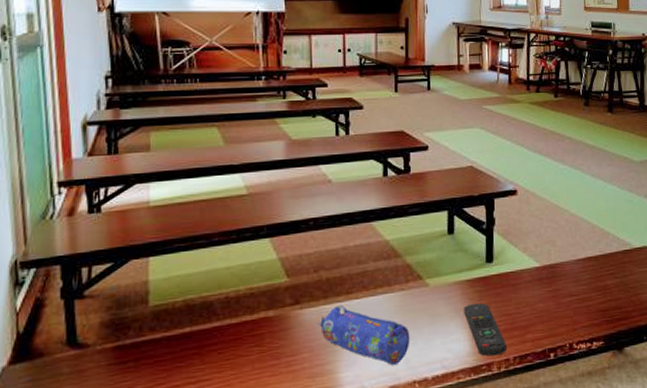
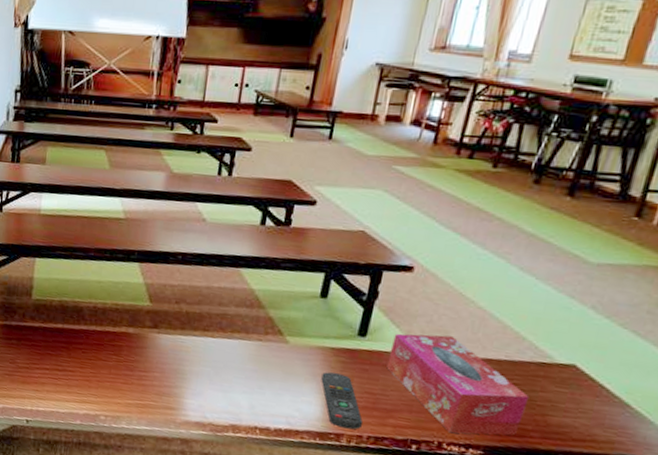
pencil case: present [319,304,410,365] -> none [172,338,260,407]
tissue box: none [514,244,624,333] -> present [386,333,530,436]

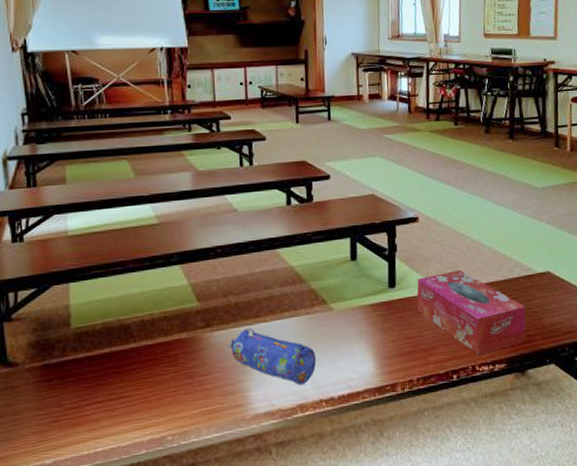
pencil case: none [172,338,260,407] -> present [229,327,317,385]
remote control: present [321,372,363,430] -> none [367,327,410,377]

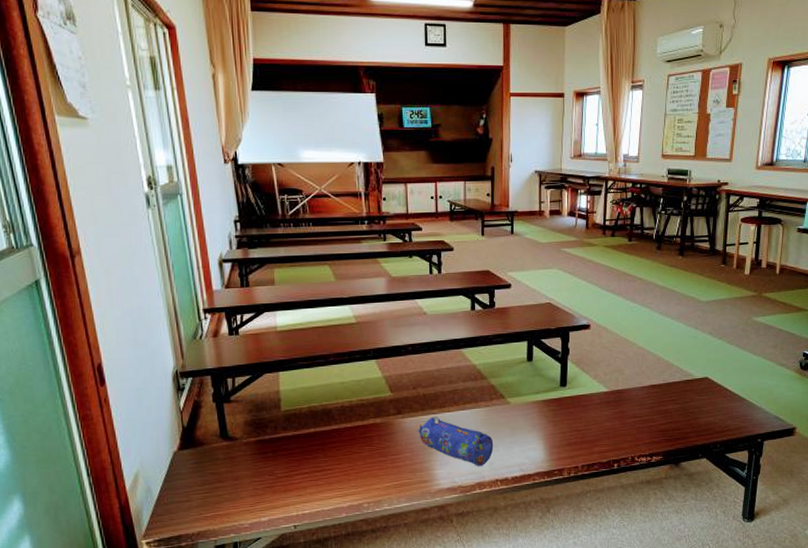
tissue box: present [417,270,526,355] -> none [585,373,684,448]

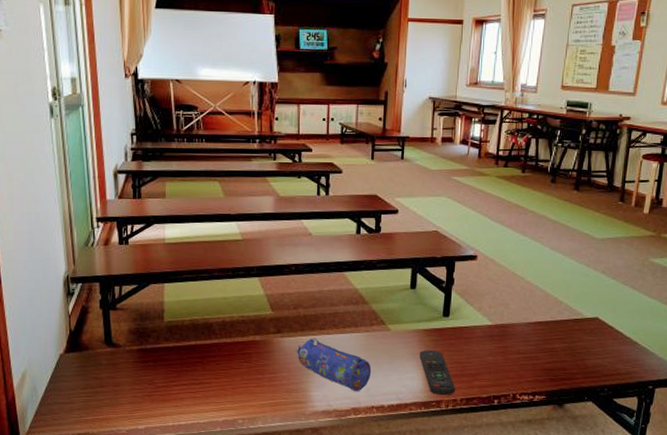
remote control: none [540,420,576,464] -> present [419,350,455,395]

